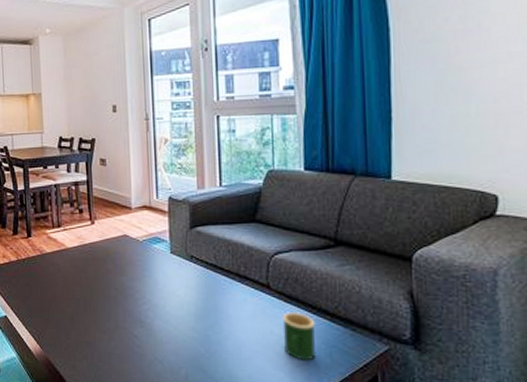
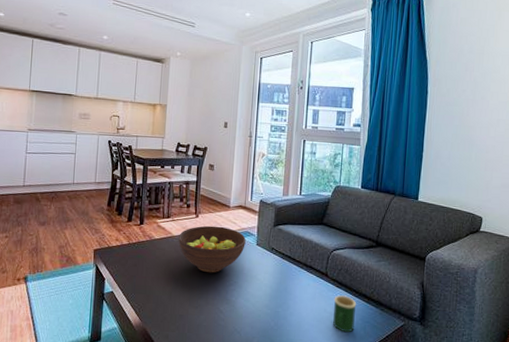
fruit bowl: none [74,233,156,291] -> present [178,225,246,273]

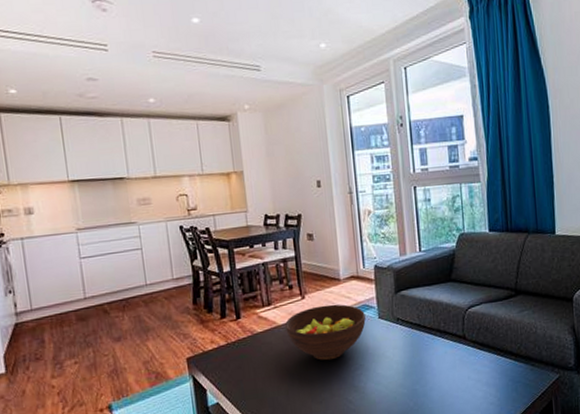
mug: present [333,295,357,333] -> none [477,357,506,399]

